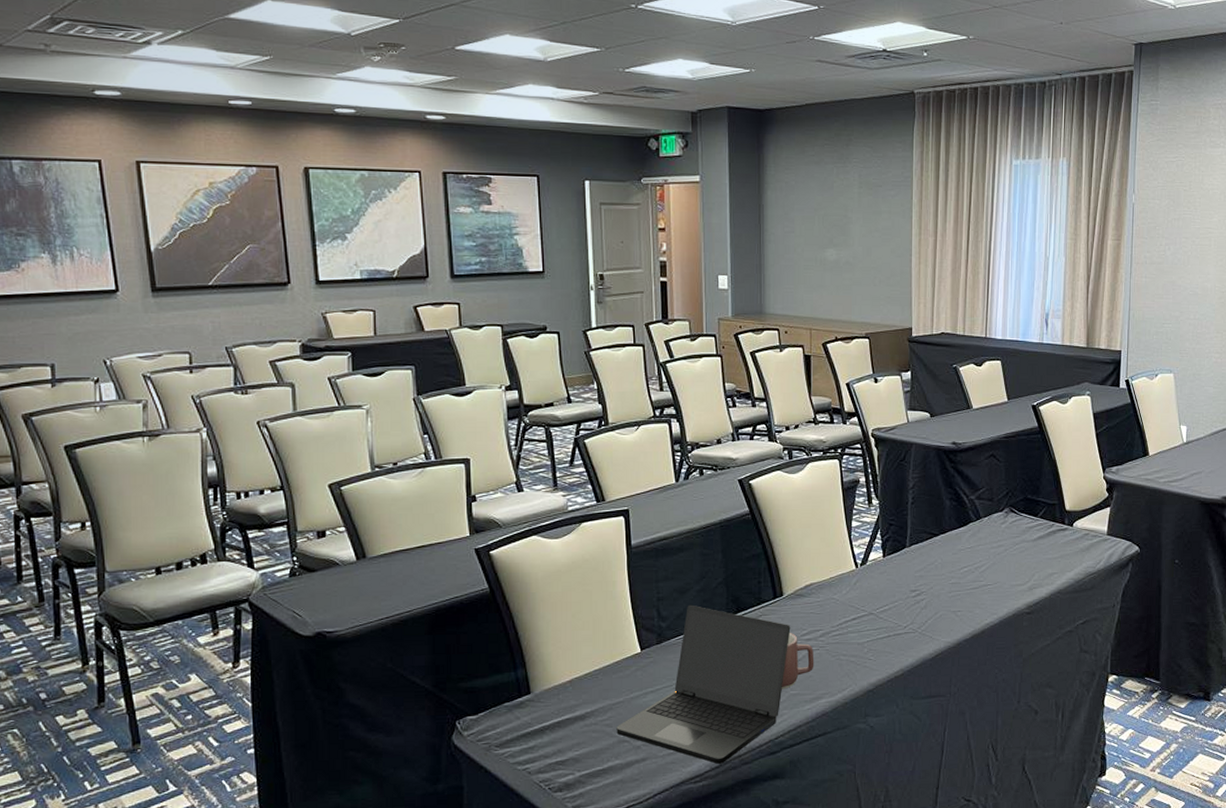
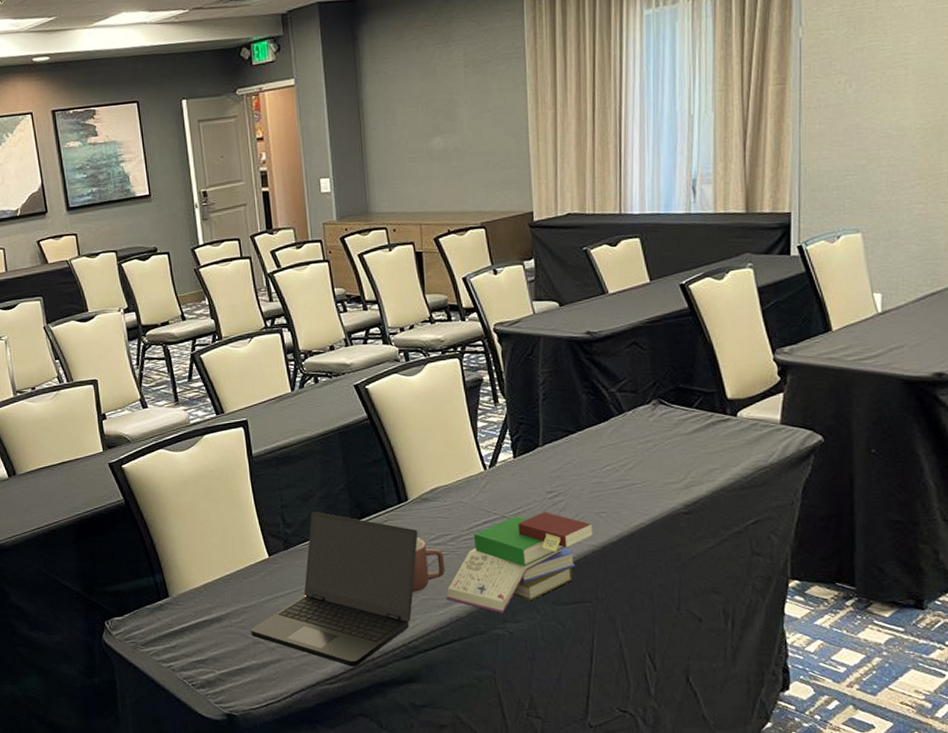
book: none [813,609,950,708] -> present [445,512,593,613]

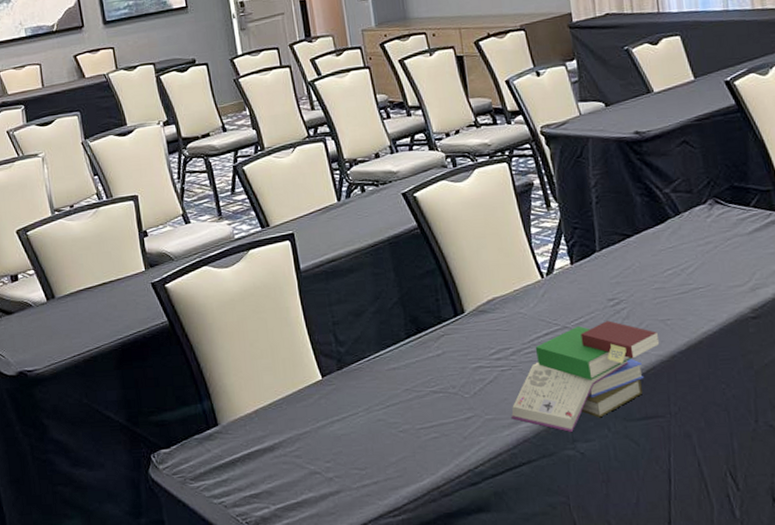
laptop: present [250,511,418,666] -> none [306,327,478,496]
mug: present [411,537,445,594] -> none [474,351,509,414]

